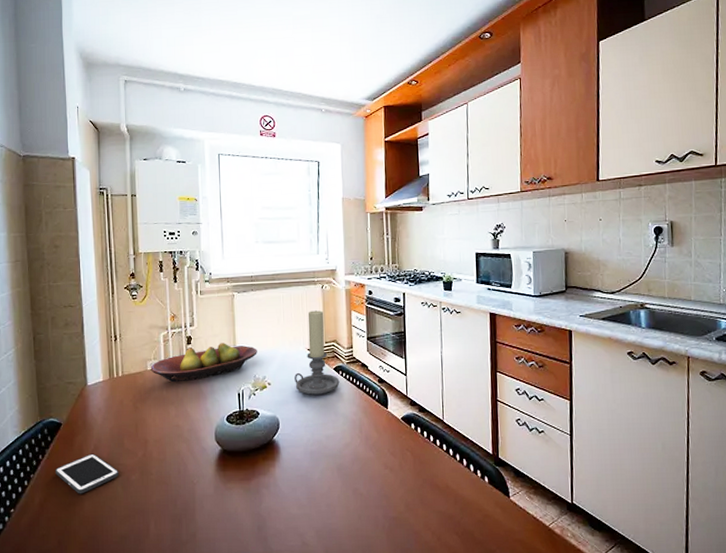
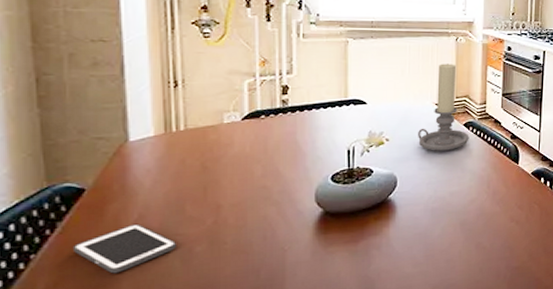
fruit bowl: present [150,343,257,383] -> none [228,94,375,138]

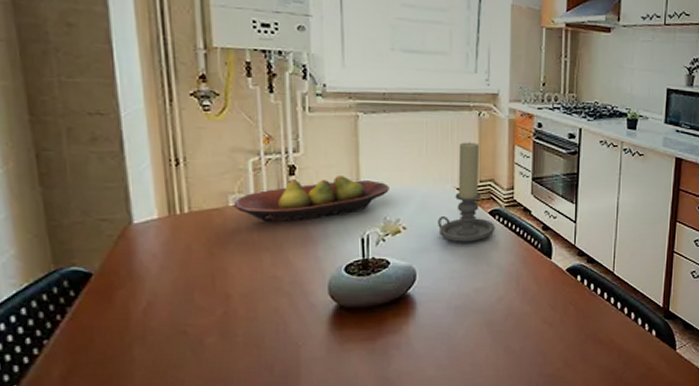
cell phone: present [74,223,177,274] -> none [85,312,188,363]
fruit bowl: none [228,94,375,138] -> present [233,176,389,223]

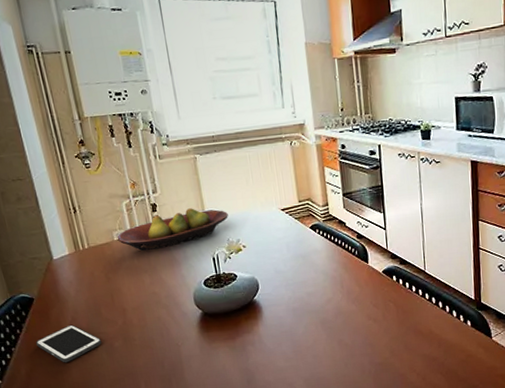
cell phone: none [85,312,188,363] -> present [36,324,102,363]
candle holder: present [438,142,496,242] -> none [270,168,318,255]

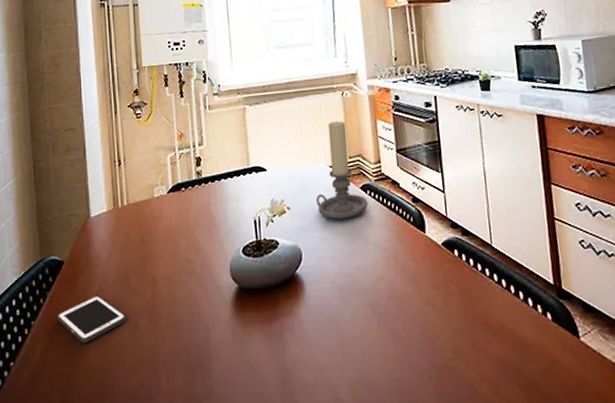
fruit bowl: present [117,208,228,252] -> none [157,163,274,211]
candle holder: none [270,168,318,255] -> present [316,121,368,219]

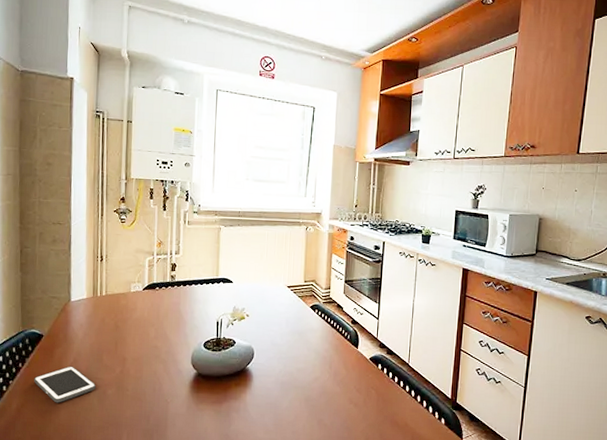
candle holder: present [316,121,368,219] -> none [272,250,315,330]

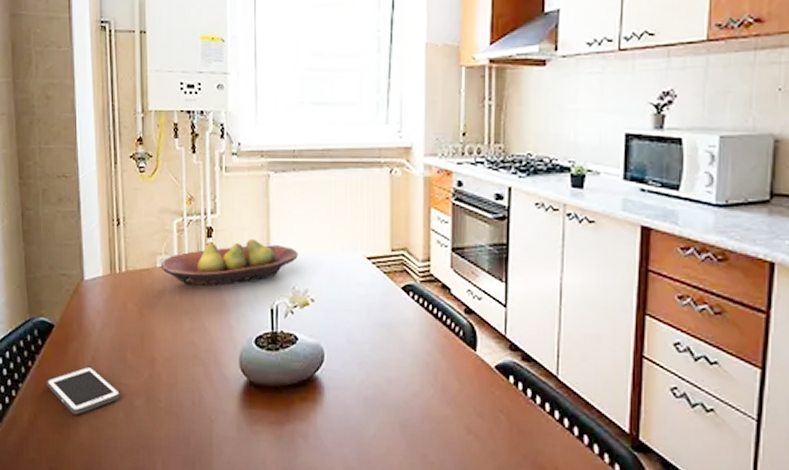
fruit bowl: none [134,273,239,306] -> present [160,239,298,287]

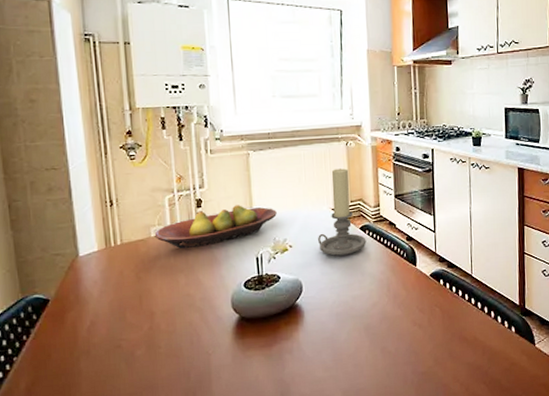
cell phone: present [47,366,121,415] -> none [44,330,122,375]
candle holder: none [347,204,410,322] -> present [318,168,367,256]

